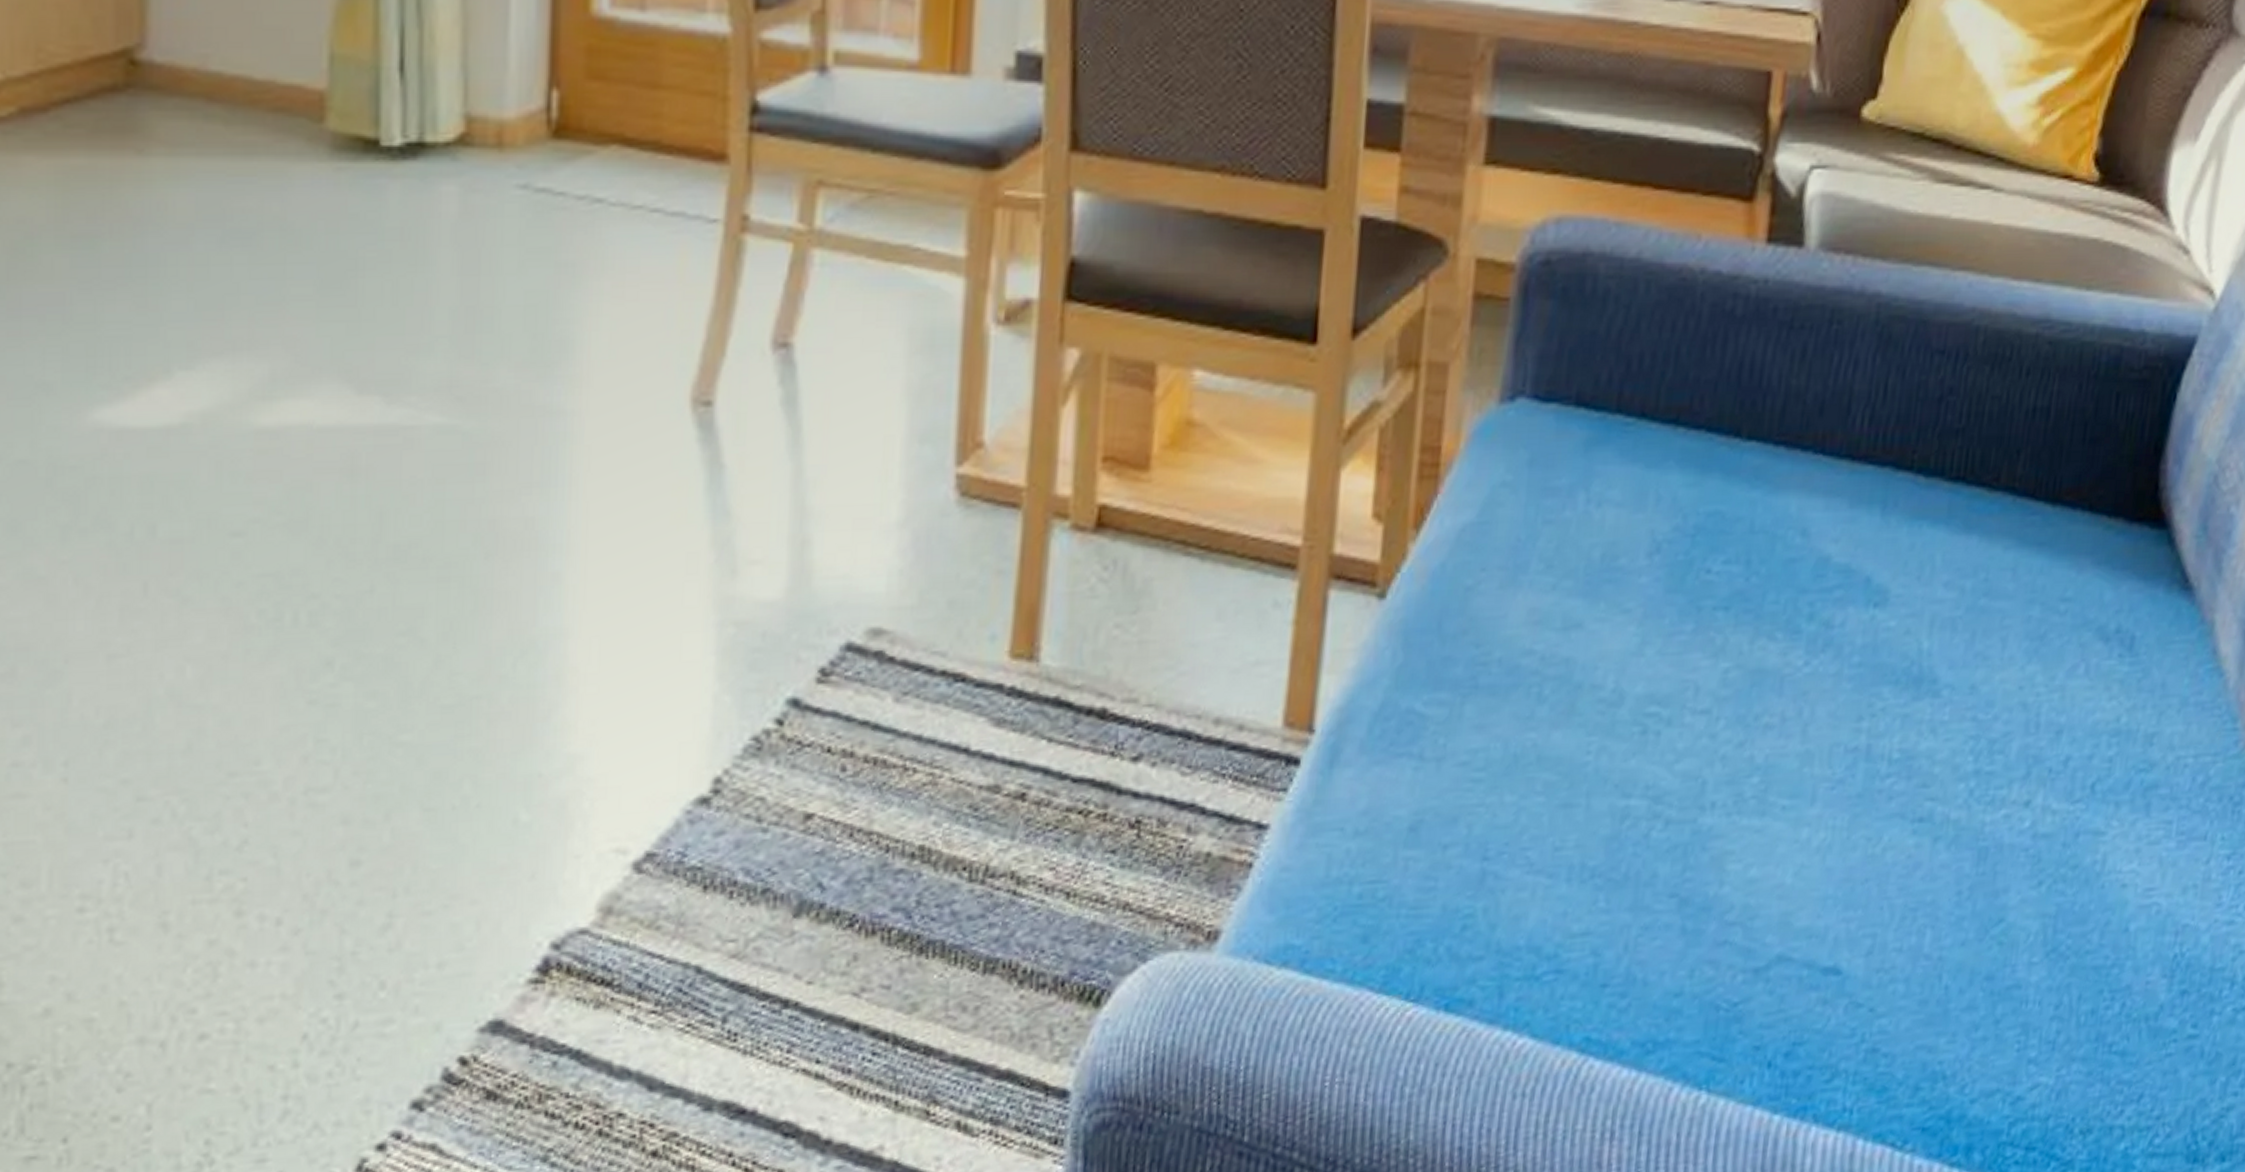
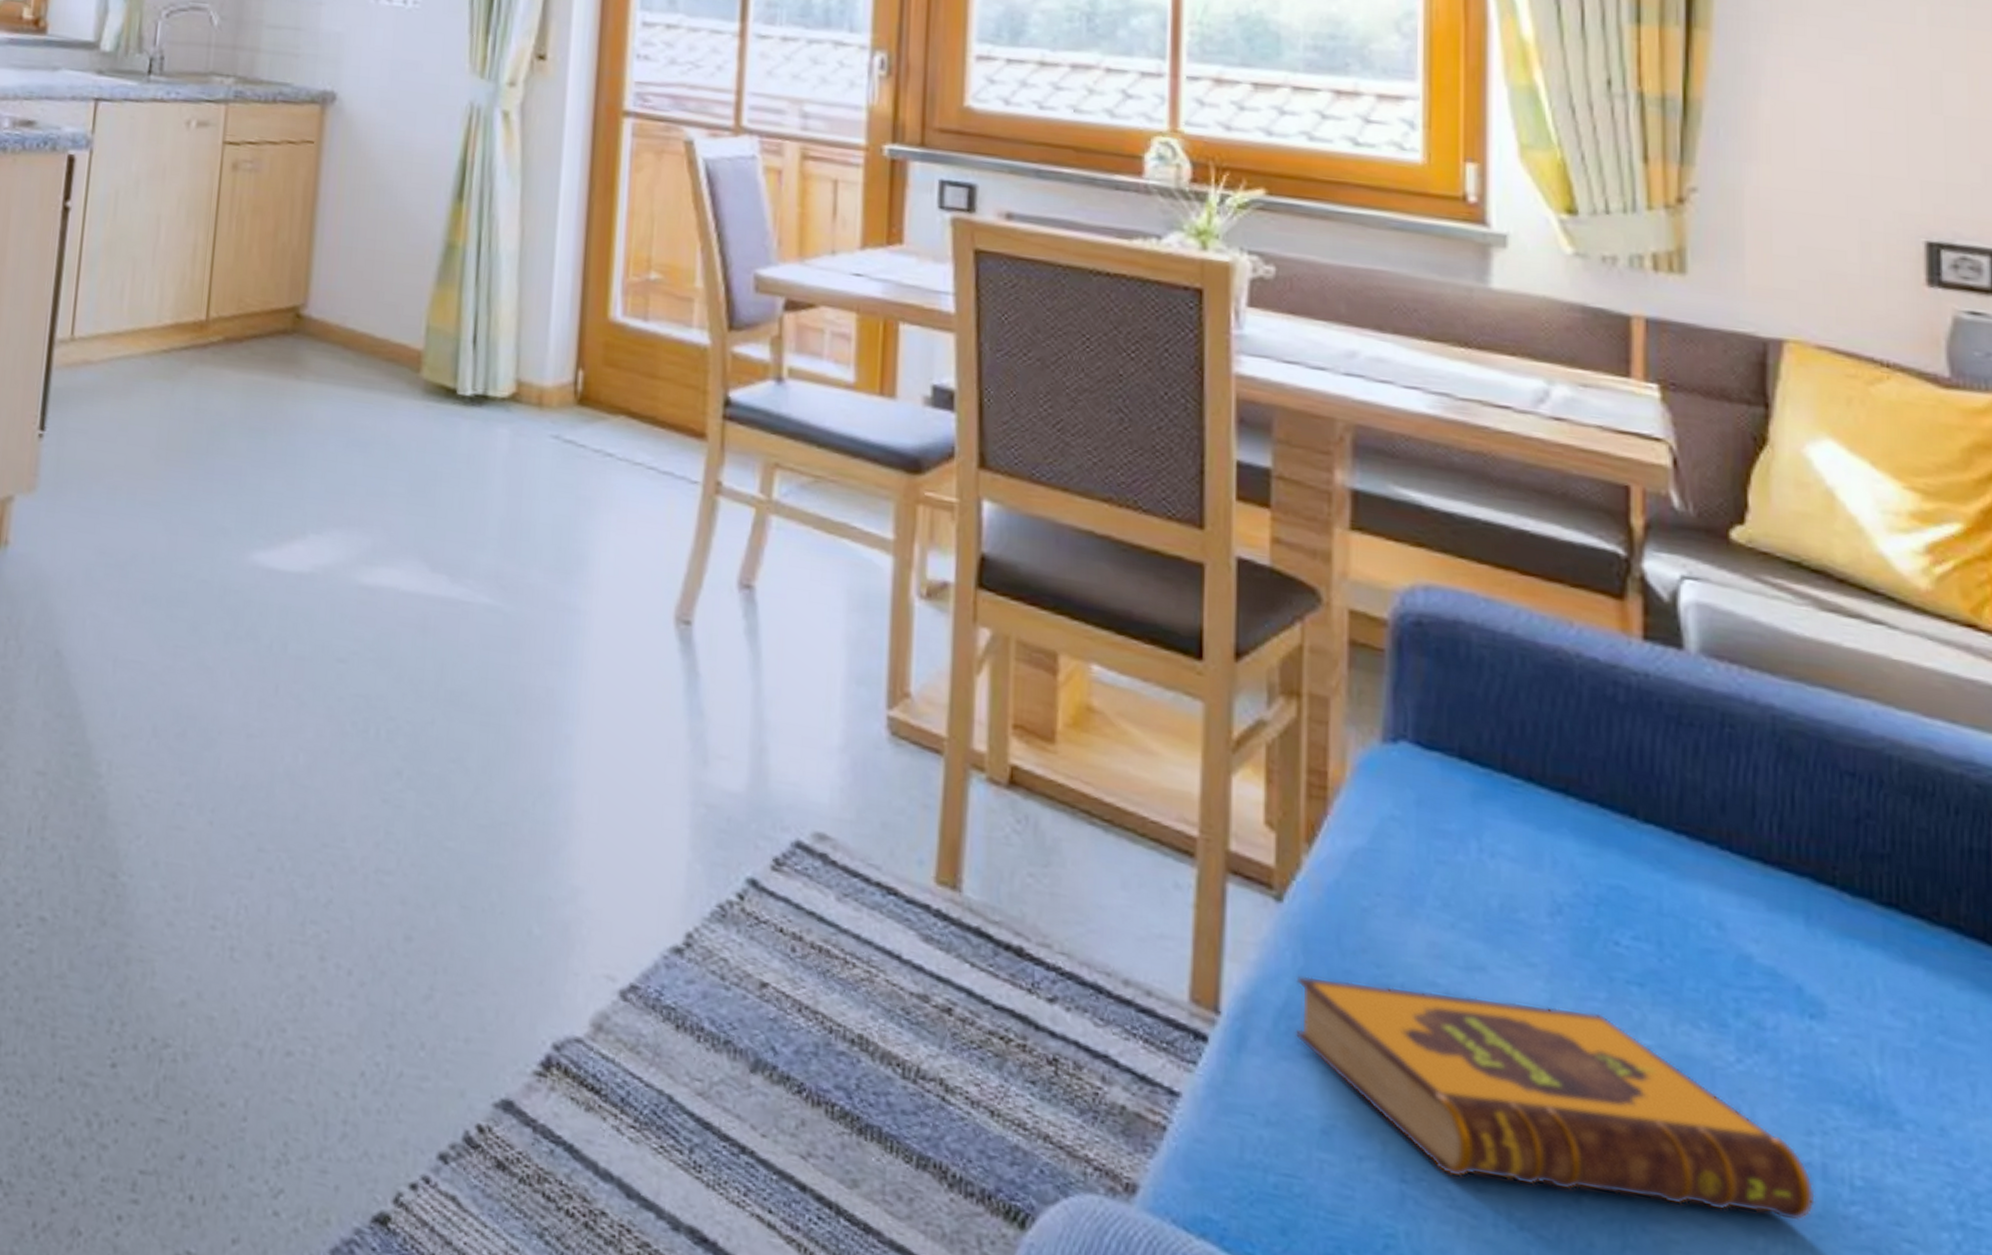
hardback book: none [1389,646,1858,842] -> present [1295,975,1815,1222]

